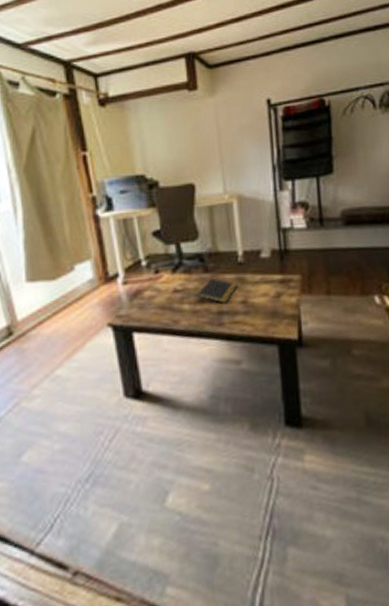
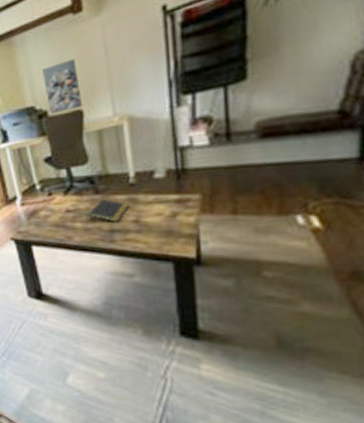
wall art: none [155,133,194,184] -> present [42,59,82,113]

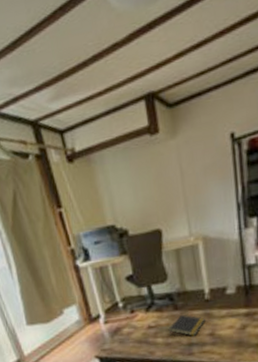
wall art: present [42,59,82,113] -> none [122,179,161,232]

